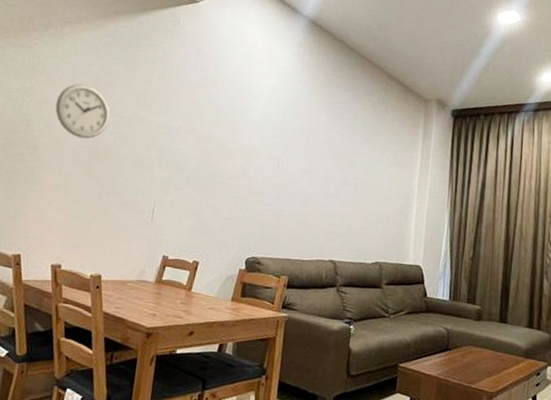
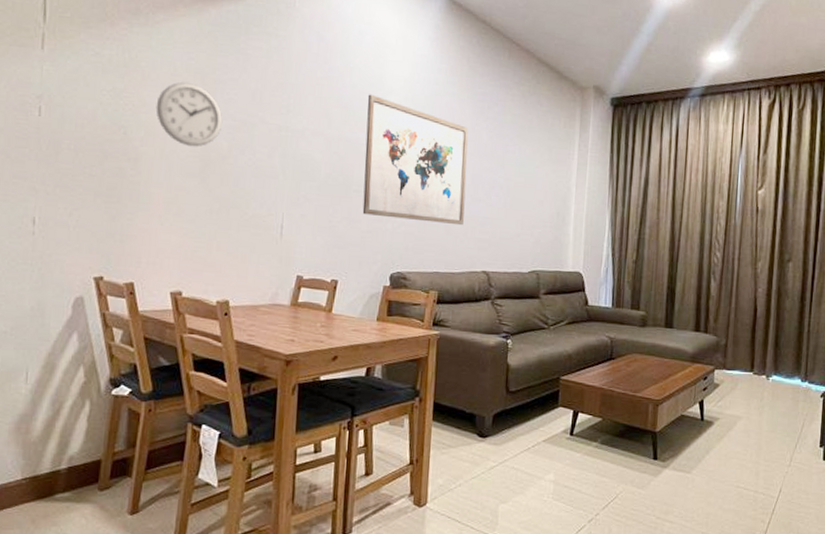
wall art: none [225,99,323,218] -> present [362,94,469,226]

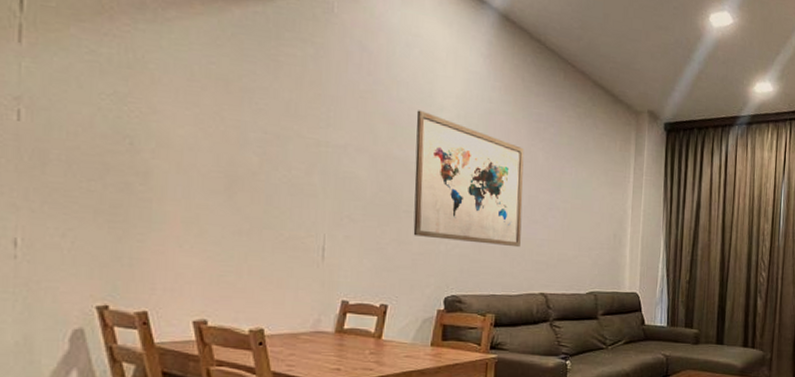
wall clock: present [155,81,223,147] -> none [169,88,252,162]

